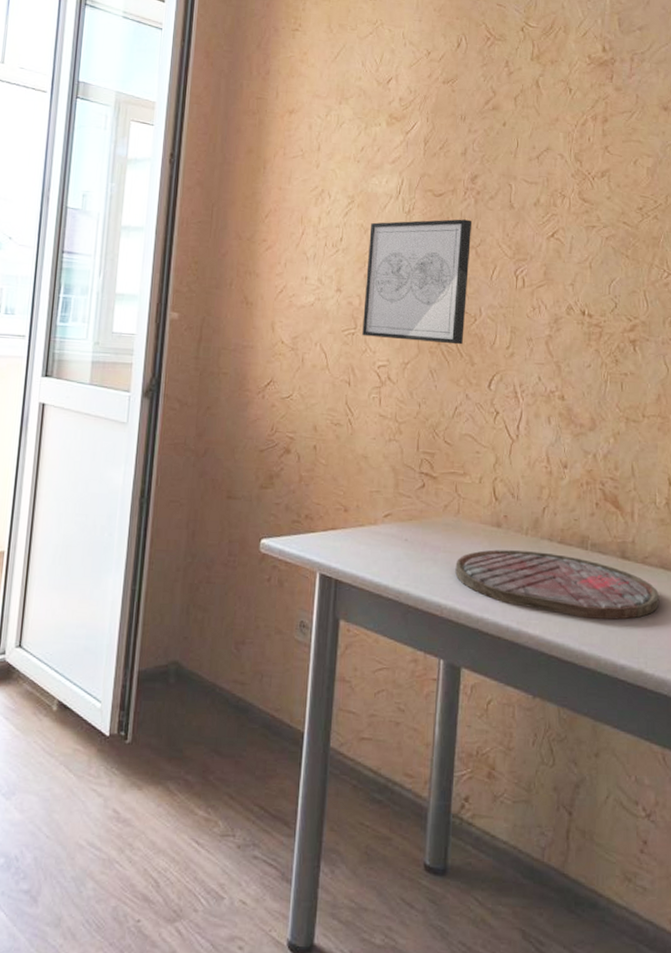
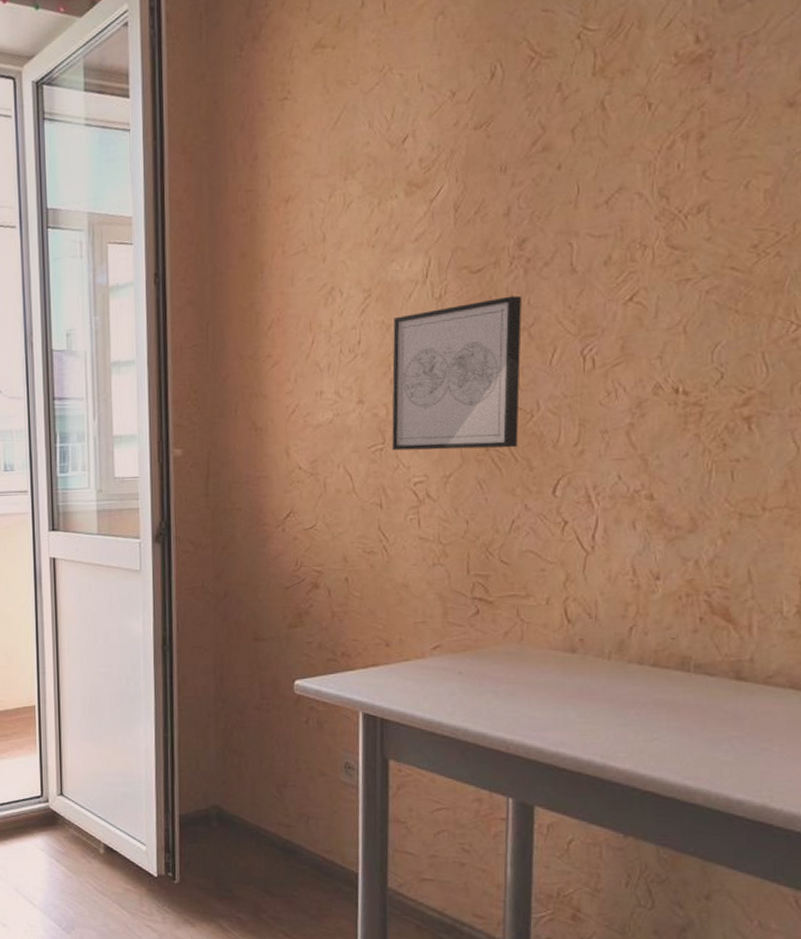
cutting board: present [455,549,660,620] -> none [521,677,789,749]

